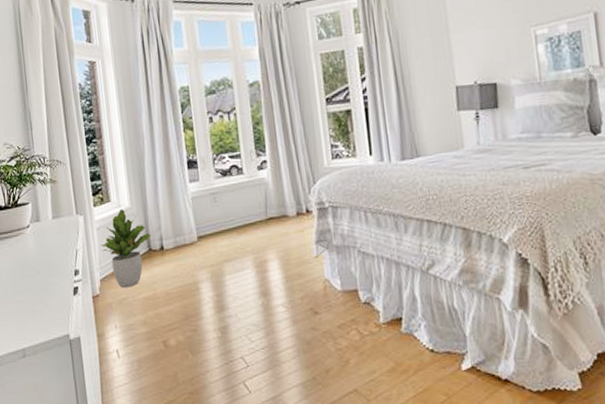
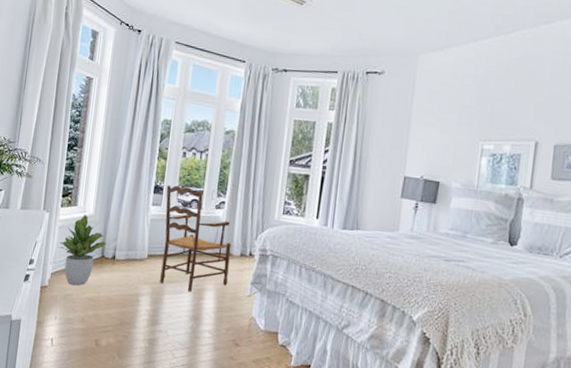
armchair: none [200,154,291,267] -> present [160,185,232,292]

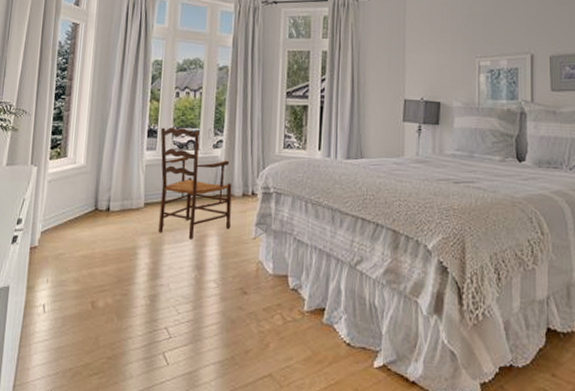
potted plant: present [58,215,107,286] -> none [47,166,100,244]

